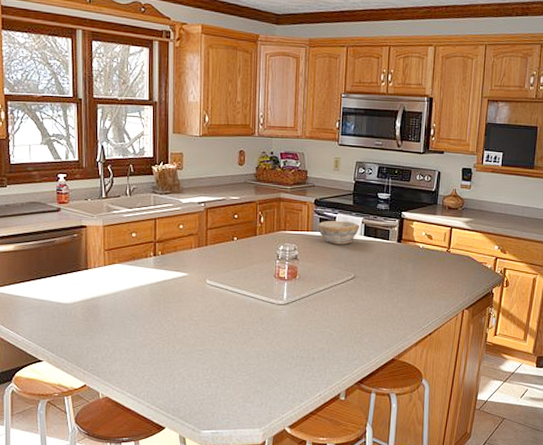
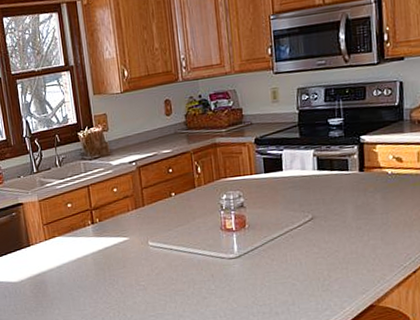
bowl: present [317,221,360,244] -> none [261,156,312,185]

